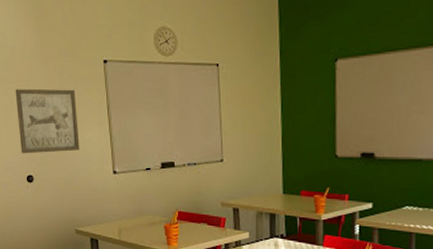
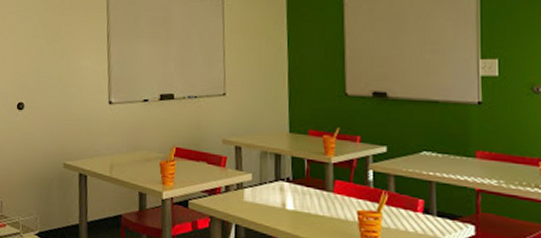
wall art: present [15,88,80,154] -> none [14,13,76,80]

